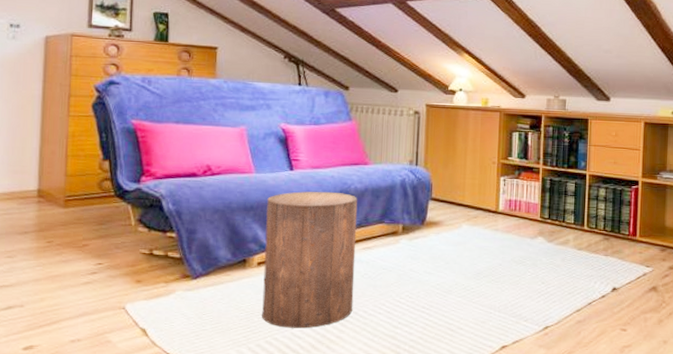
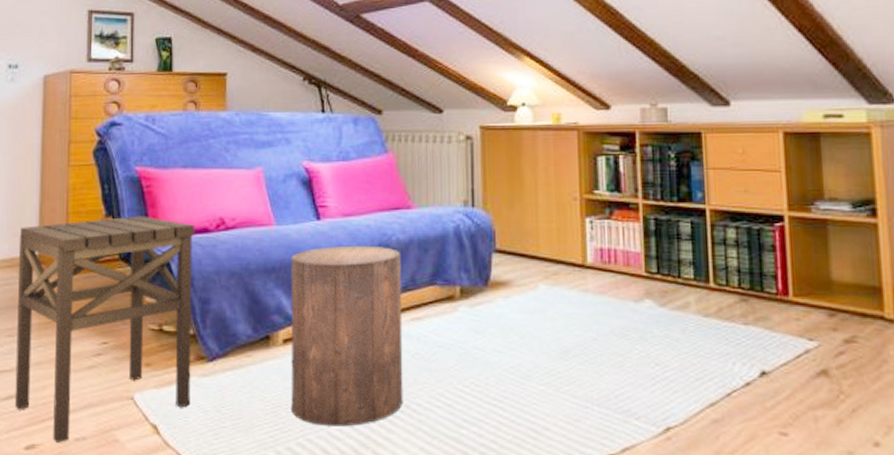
side table: none [13,160,185,344] -> present [14,216,195,443]

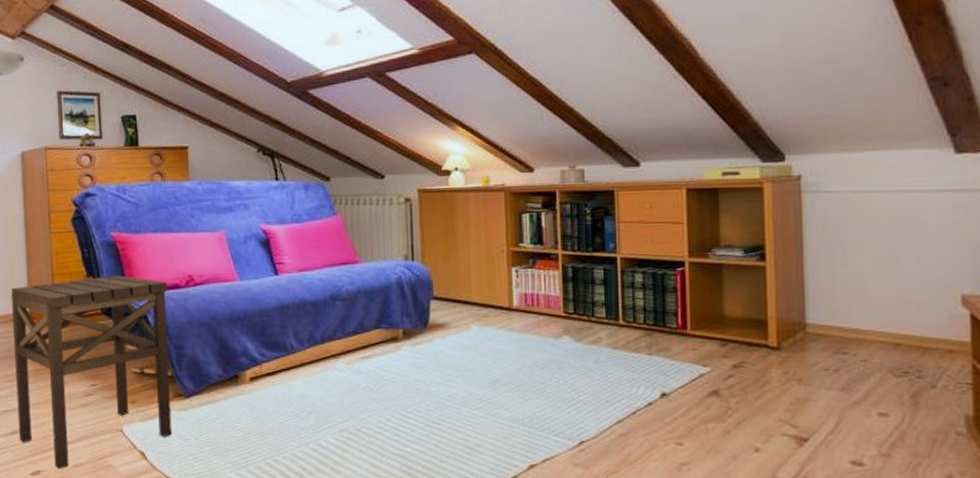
stool: present [291,245,403,427] -> none [254,296,356,449]

